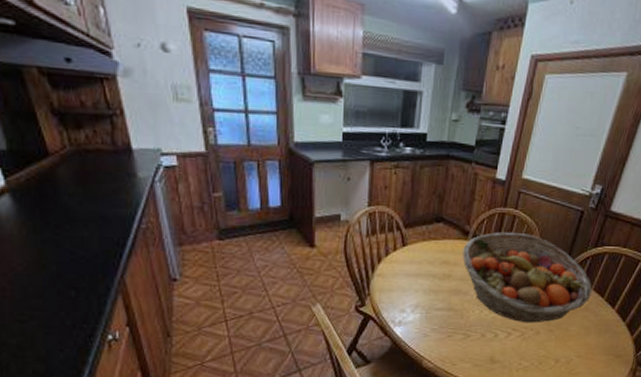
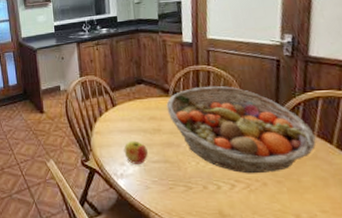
apple: none [407,286,433,311] -> present [123,141,148,164]

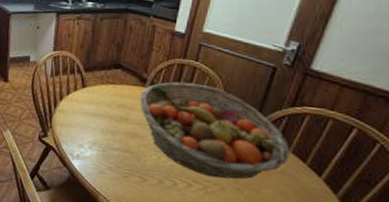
apple: present [123,141,148,164] -> none [85,124,110,149]

